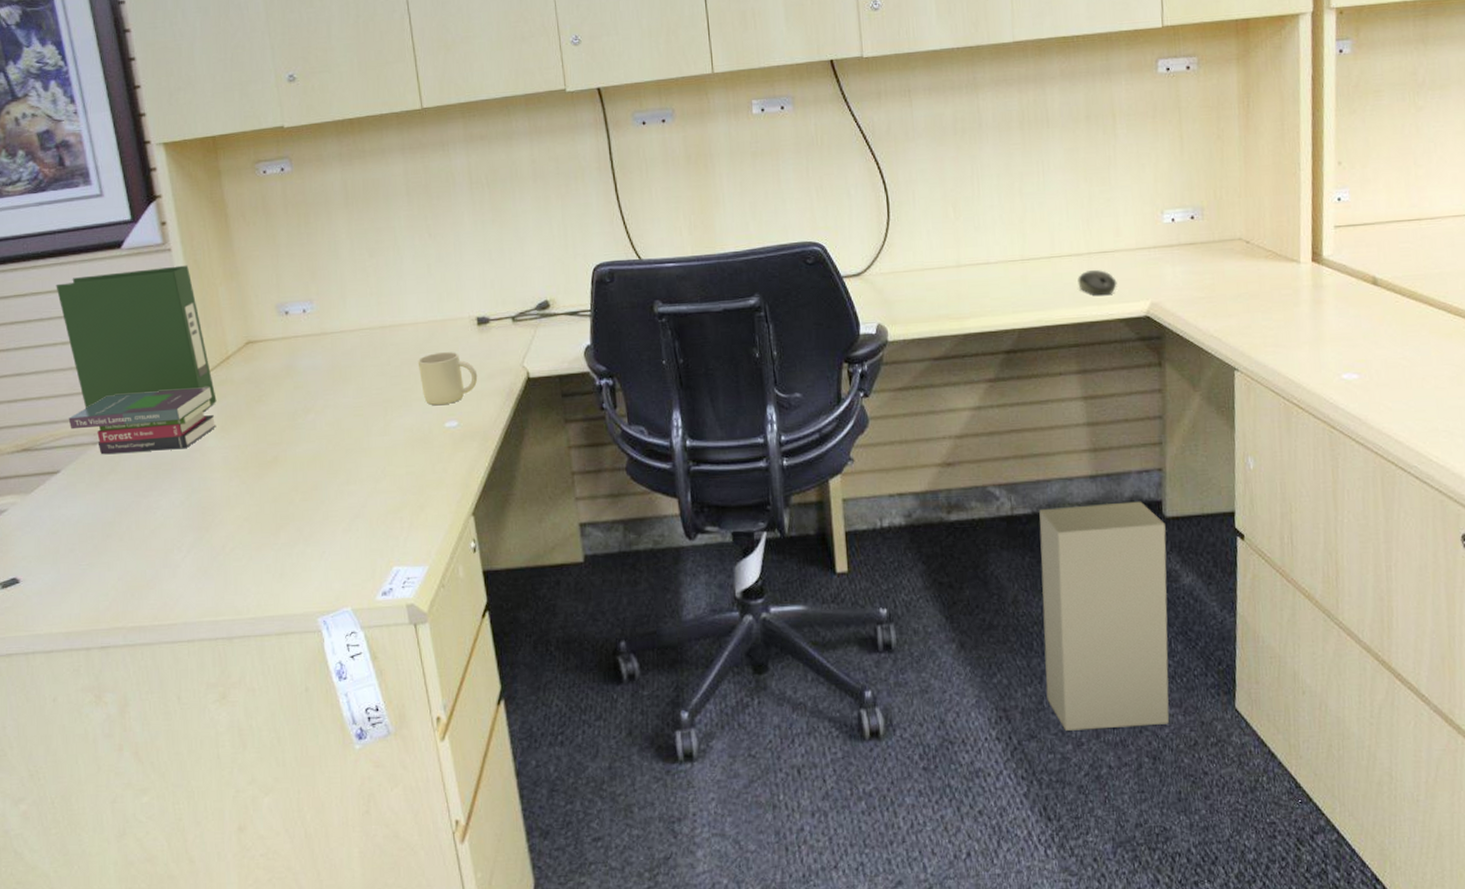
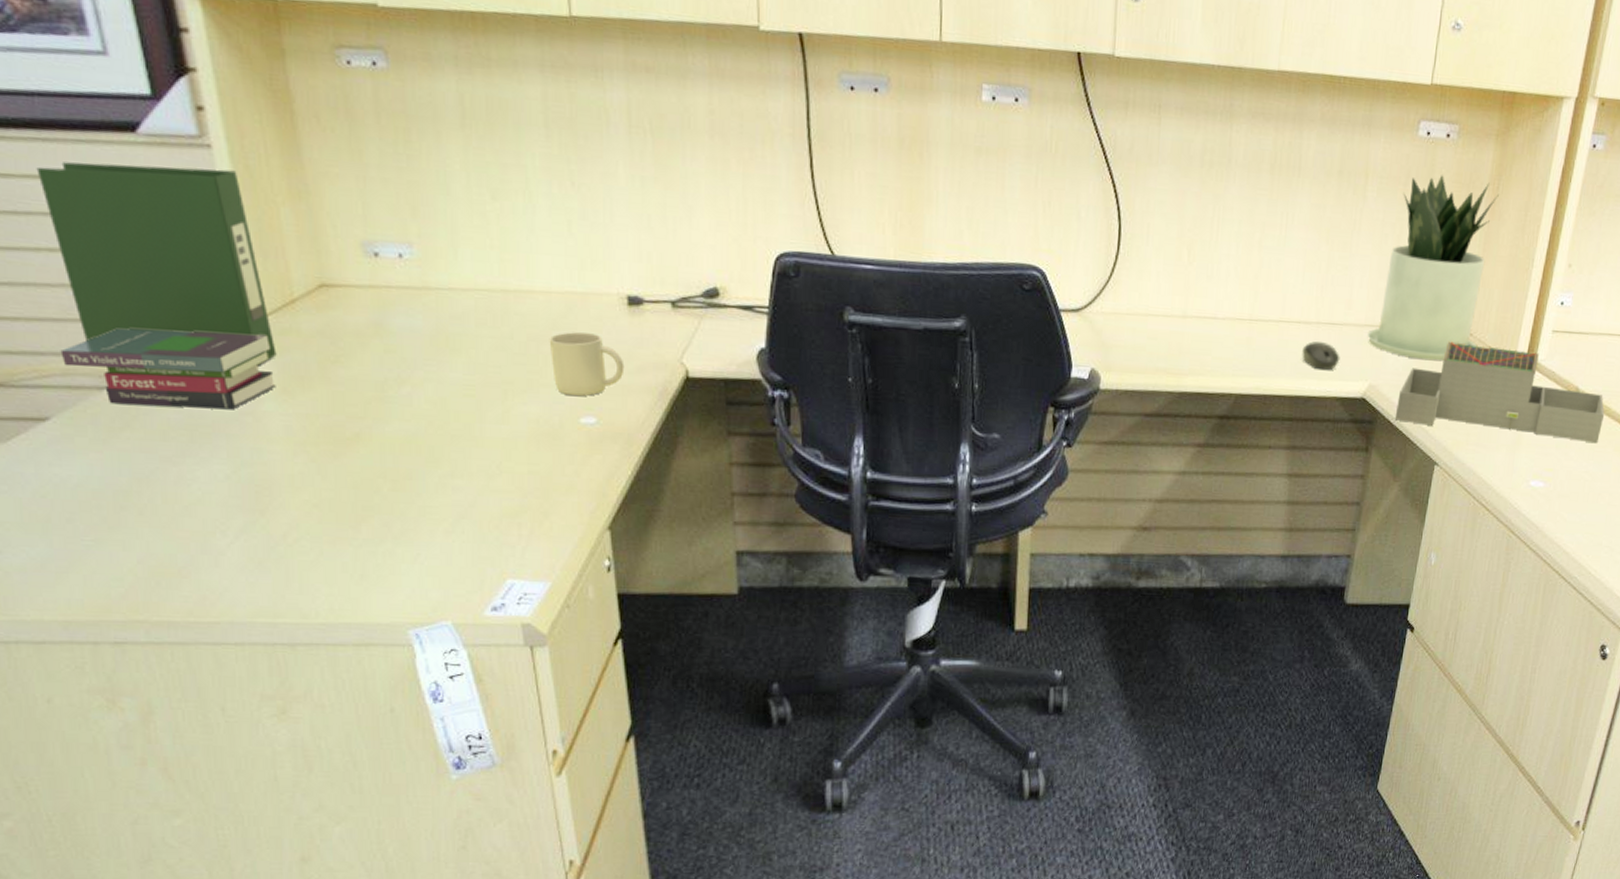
cardboard box: present [1039,501,1169,731] -> none [1206,584,1344,802]
planter: none [1140,102,1257,273] -> present [1367,175,1499,361]
architectural model: none [1183,249,1411,334] -> present [1394,341,1605,444]

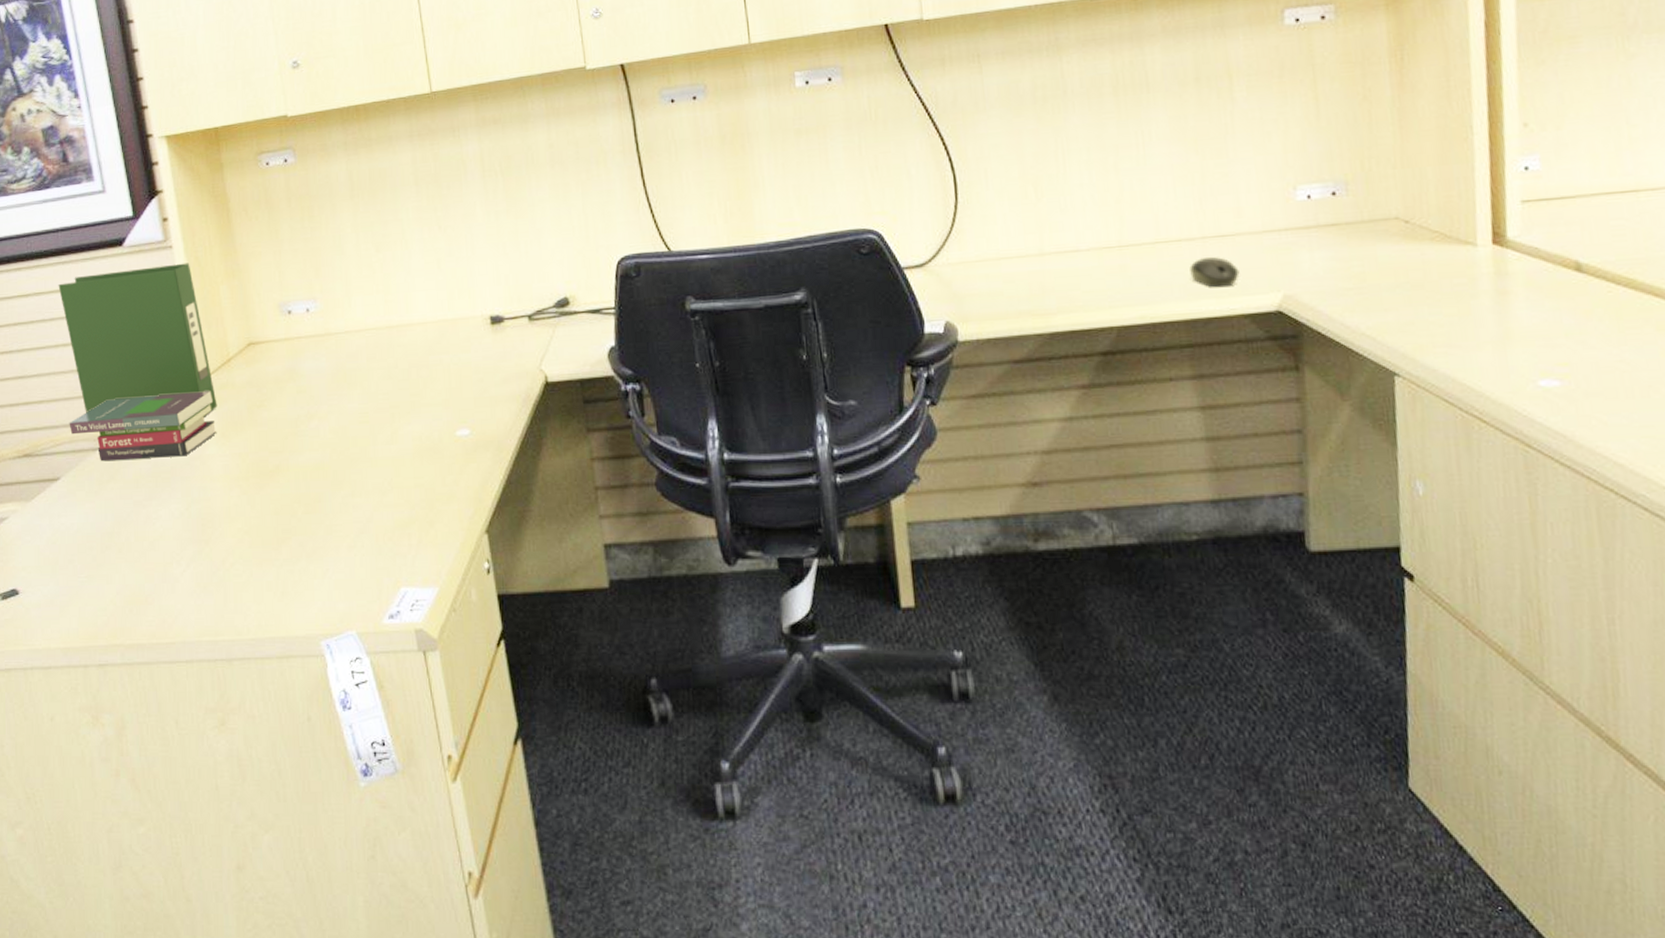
mug: present [549,332,625,397] -> none [427,354,492,412]
planter: present [1367,175,1499,361] -> none [1268,55,1420,259]
architectural model: present [1394,341,1605,444] -> none [1325,229,1629,332]

